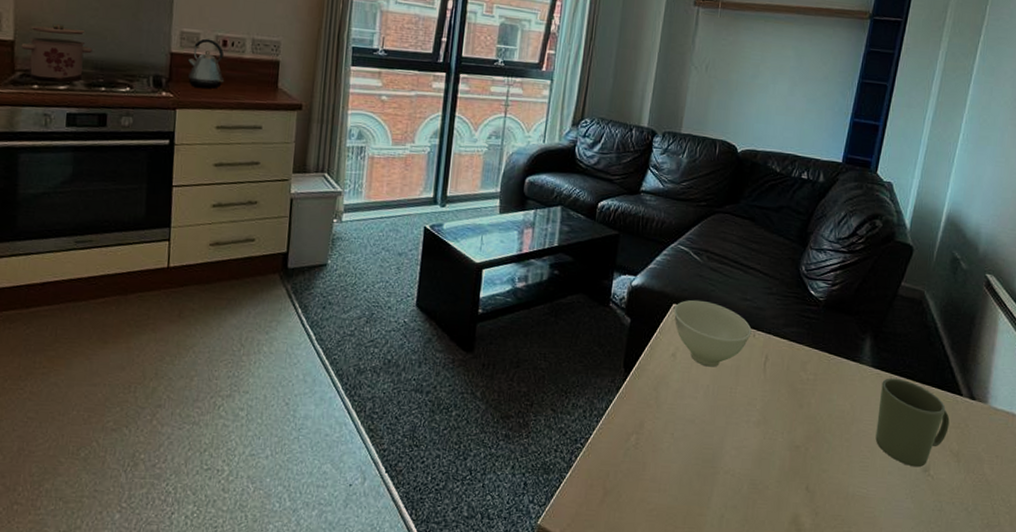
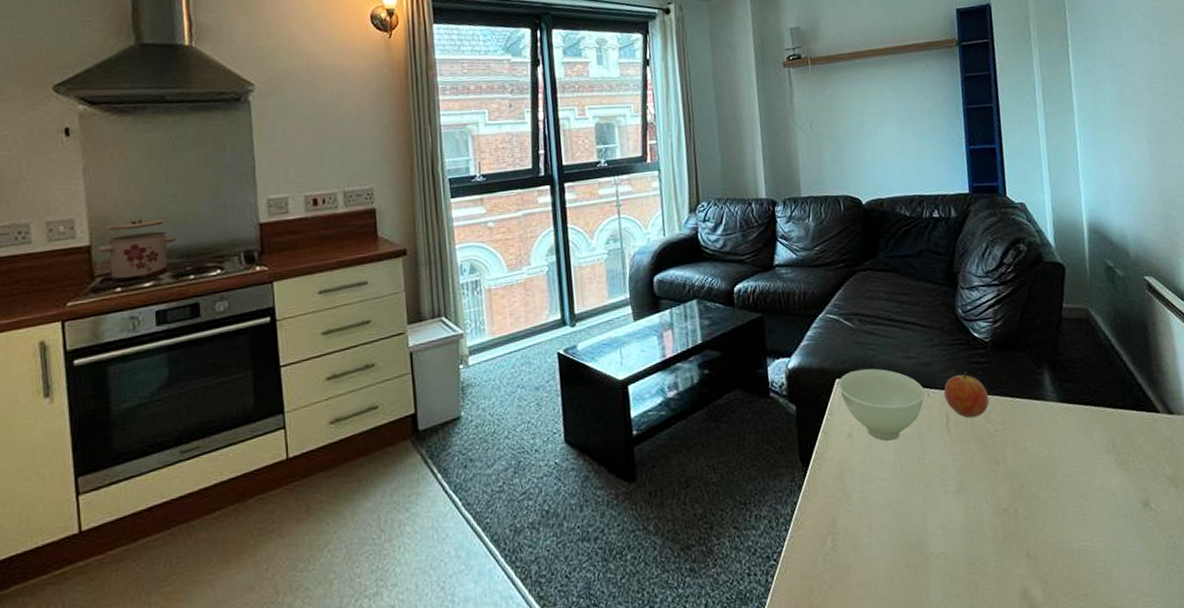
kettle: present [187,38,225,89] -> none [278,201,321,255]
fruit: none [768,322,810,364] -> present [943,371,990,419]
mug: present [875,378,950,467] -> none [1073,408,1157,504]

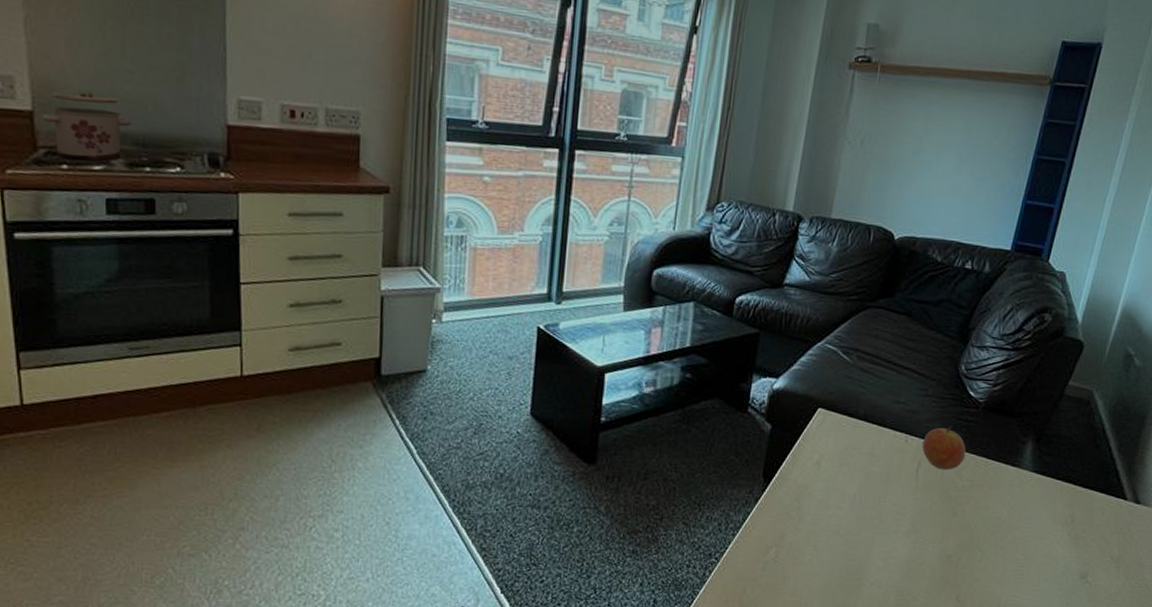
bowl: present [837,368,925,441] -> none [818,403,904,475]

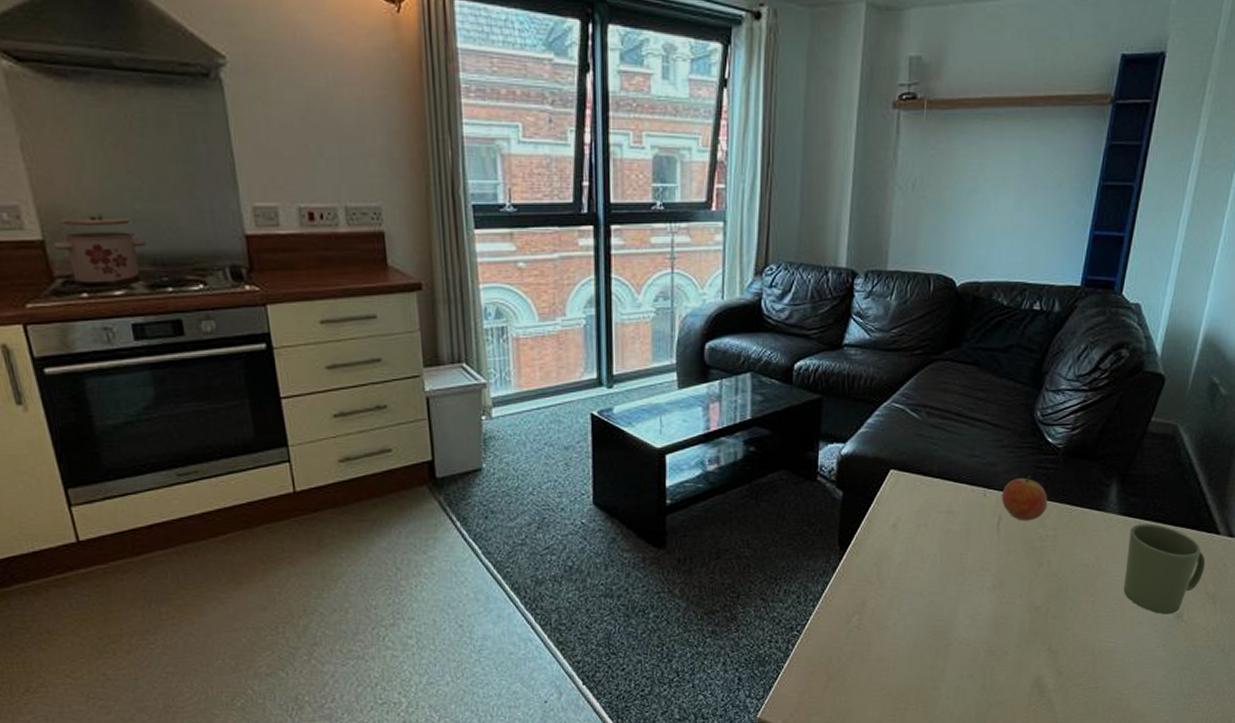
mug: none [1032,483,1112,574] -> present [1123,523,1206,615]

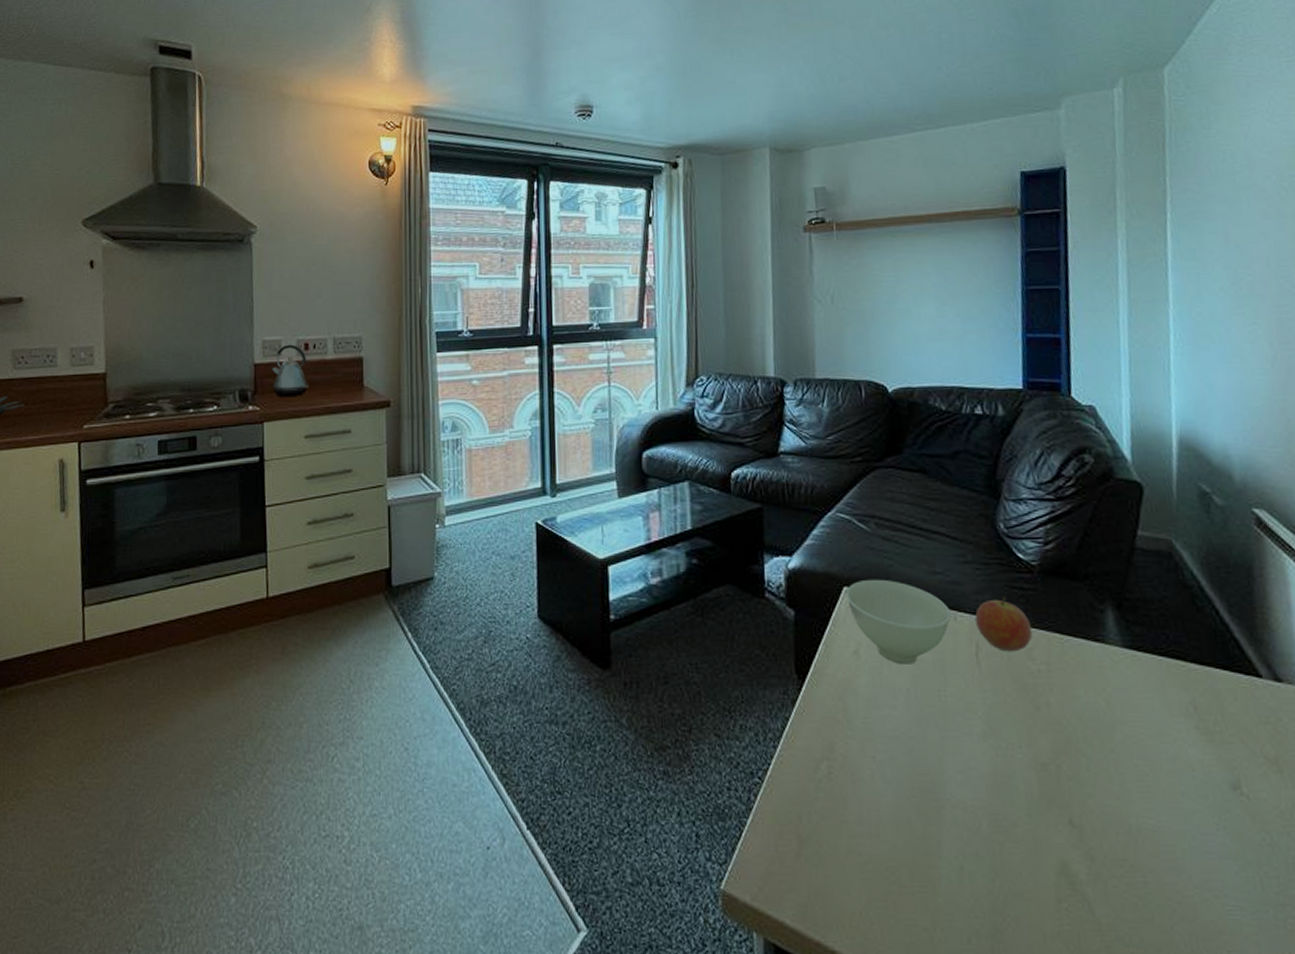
cooking pot: present [54,213,146,289] -> none [112,350,179,411]
kettle: none [268,213,320,275] -> present [271,344,310,397]
bowl: none [891,462,982,534] -> present [845,579,951,664]
mug: present [1123,523,1206,615] -> none [1142,660,1254,784]

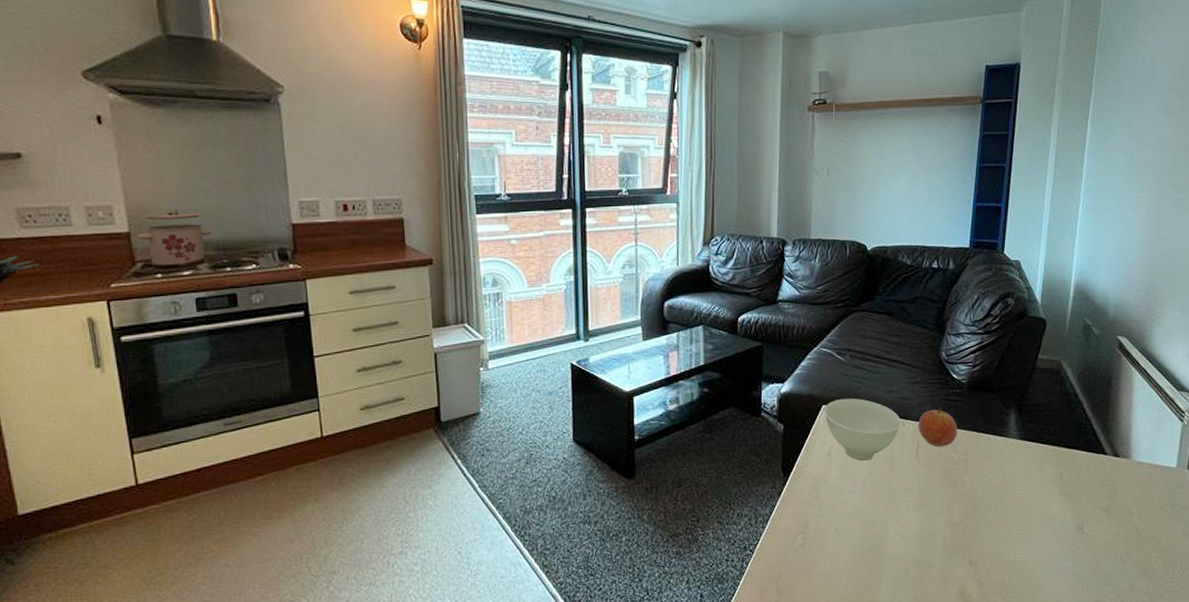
cooking pot: none [112,350,179,411] -> present [137,209,212,270]
kettle: present [271,344,310,397] -> none [310,205,351,255]

